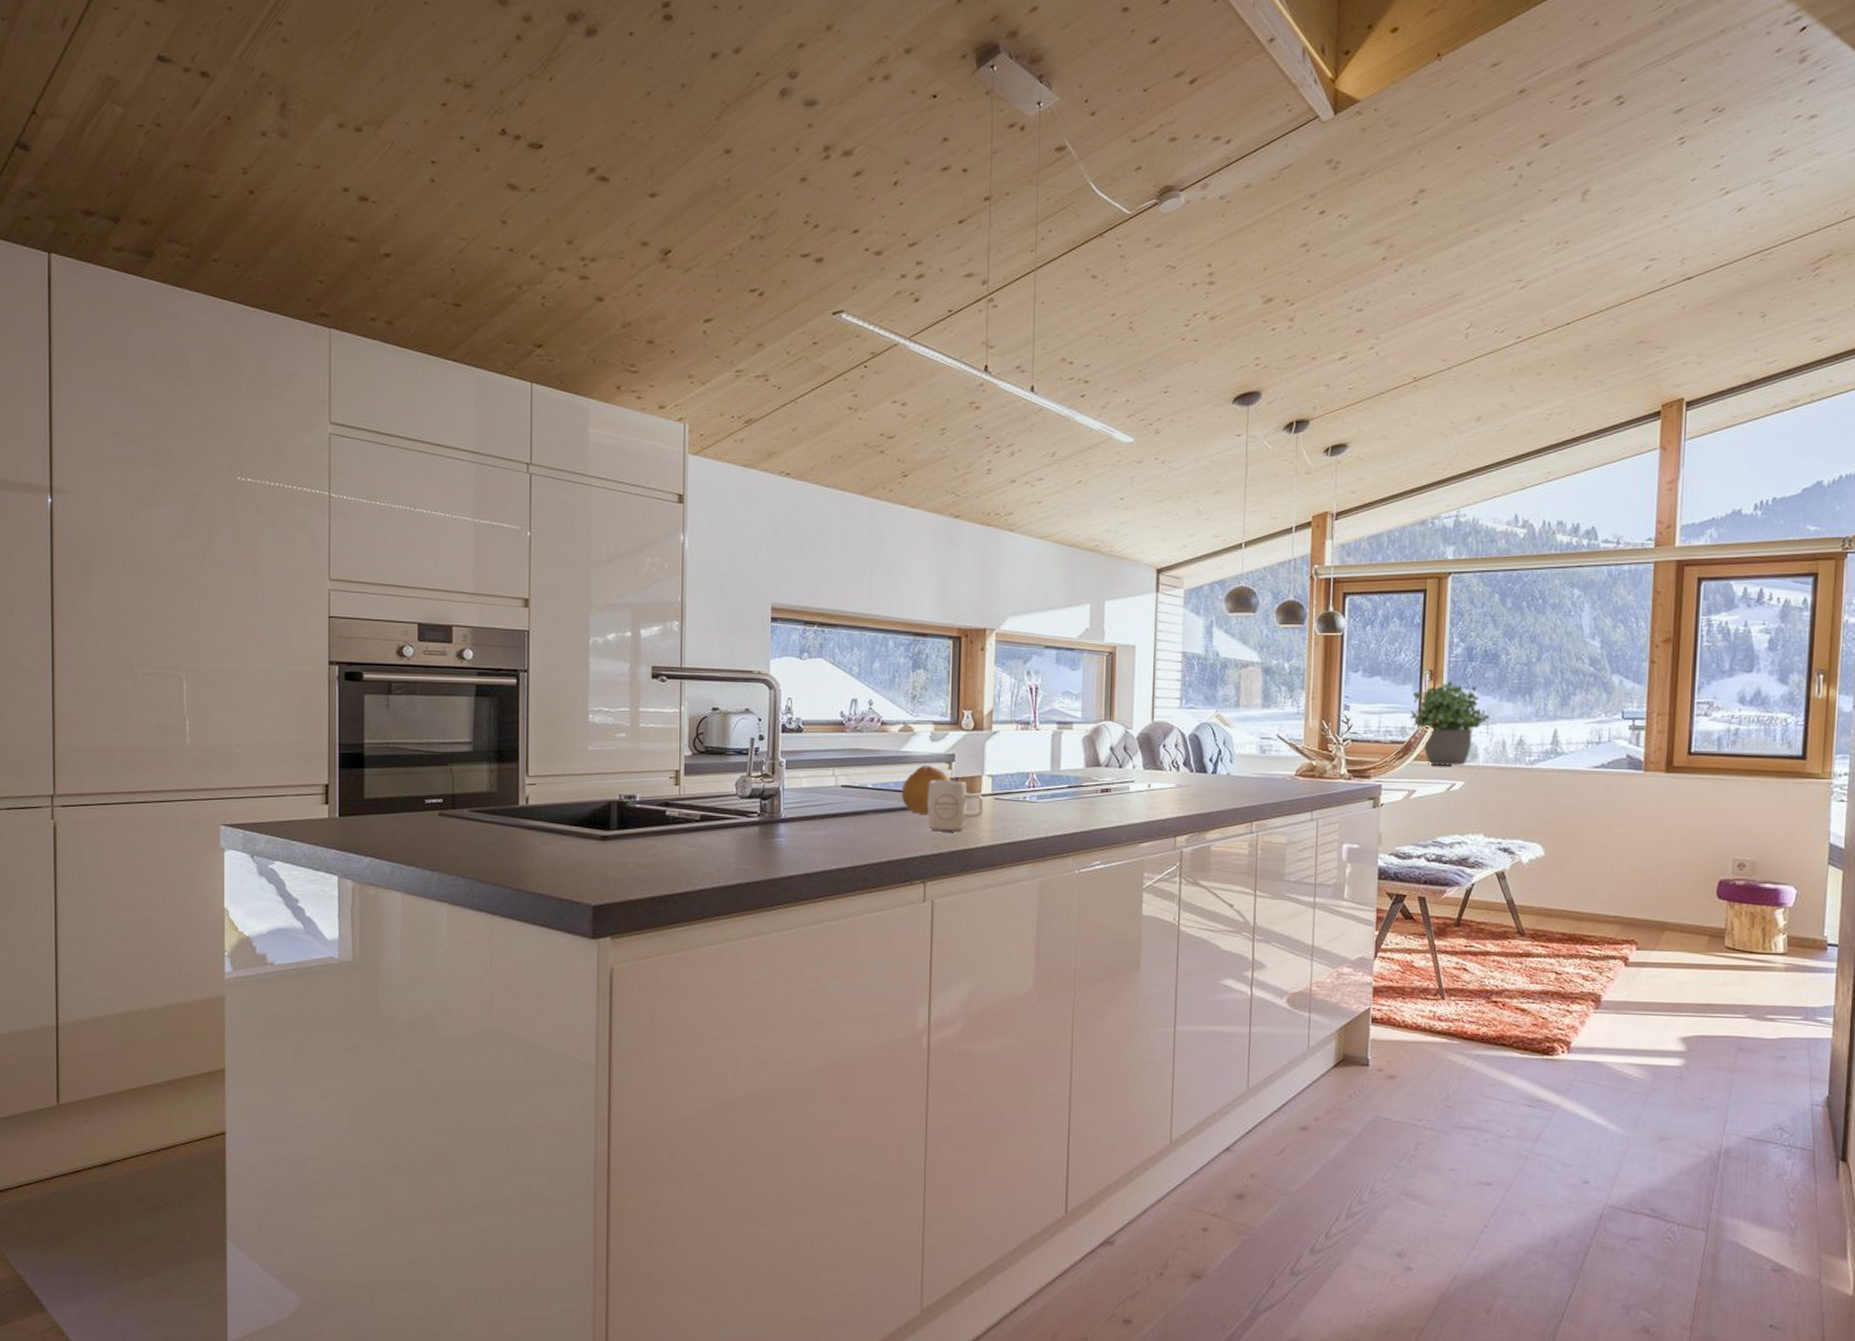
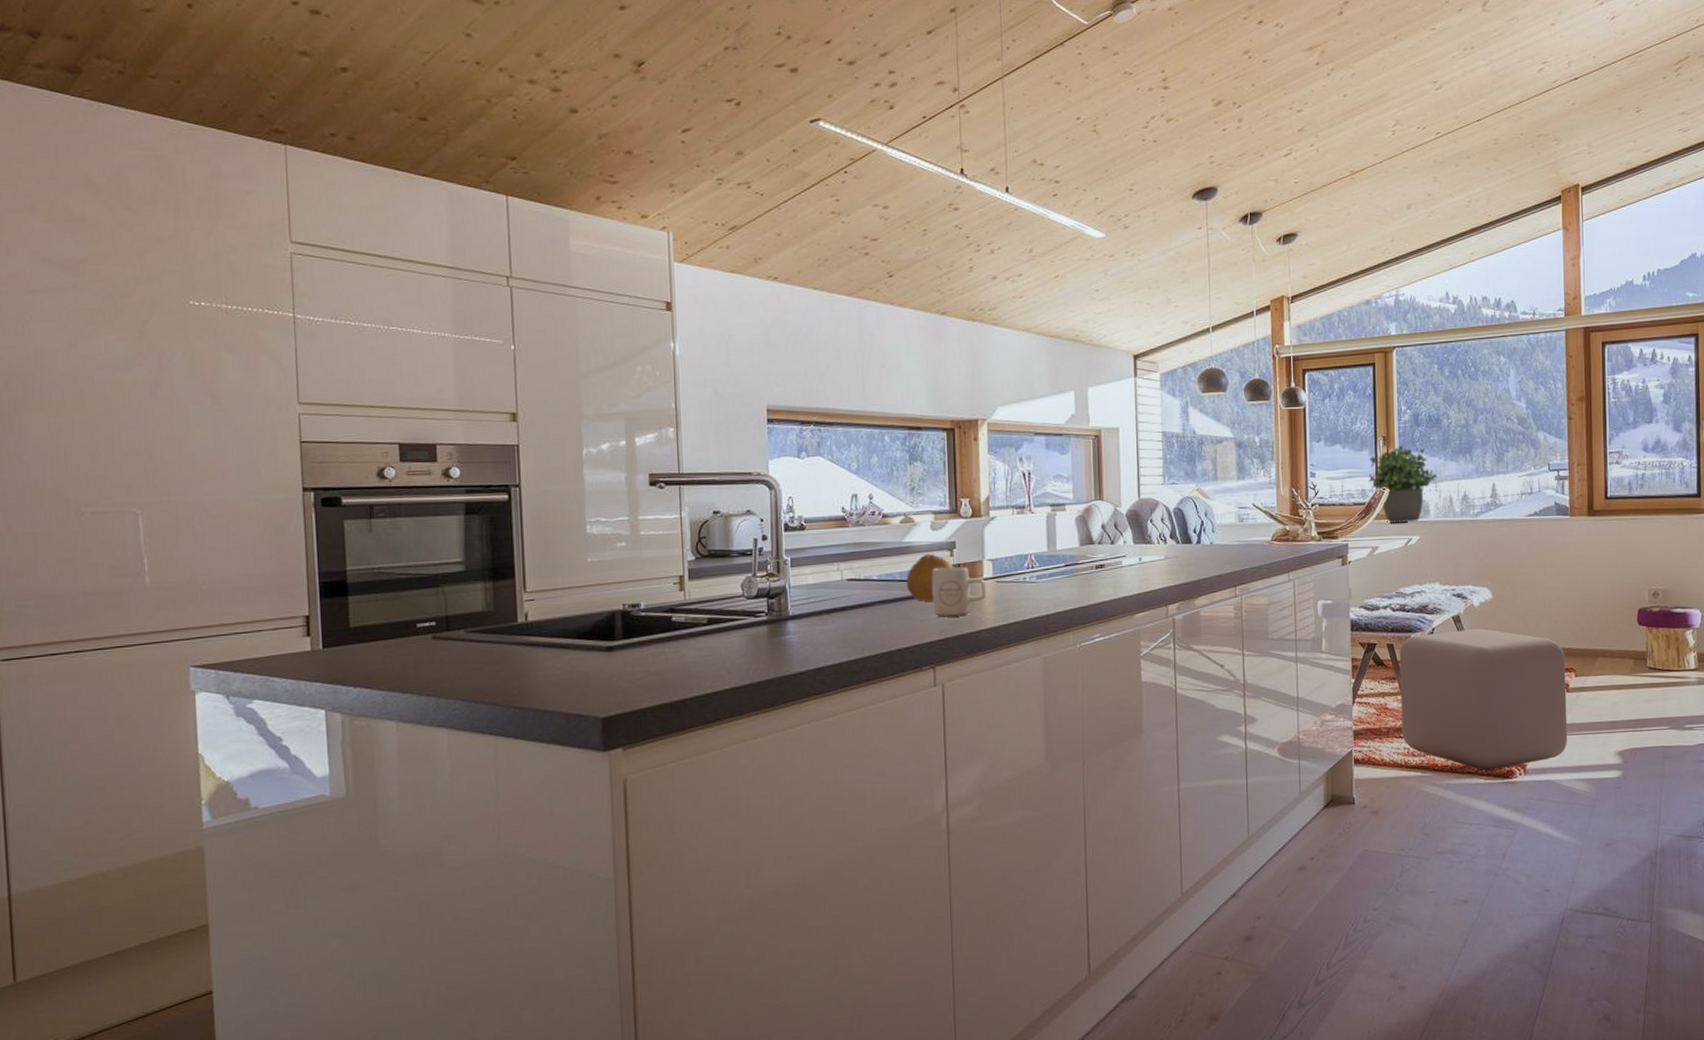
cube: none [1428,887,1626,1044] -> present [1399,628,1568,771]

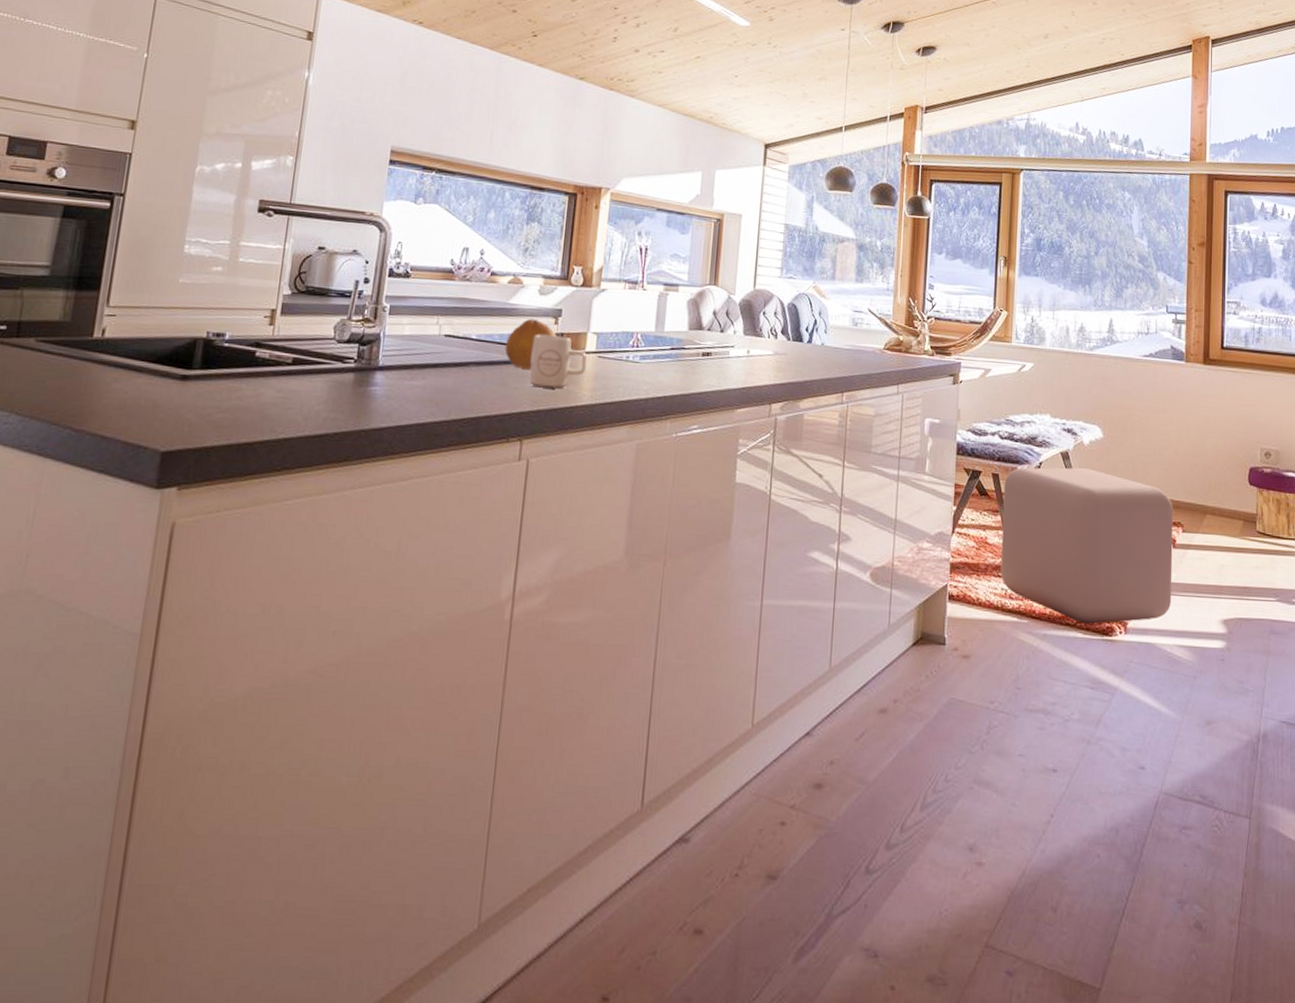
potted plant: present [1368,445,1437,523] -> none [986,267,1055,348]

